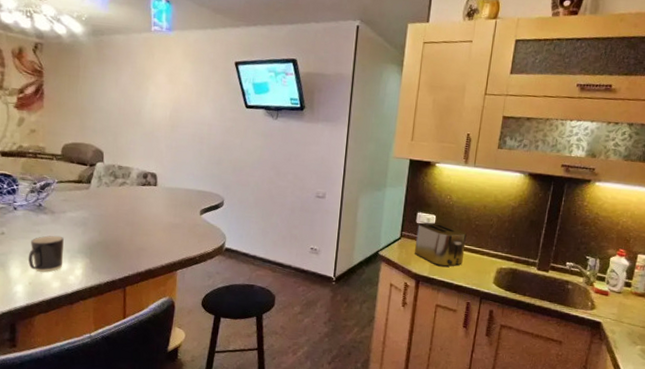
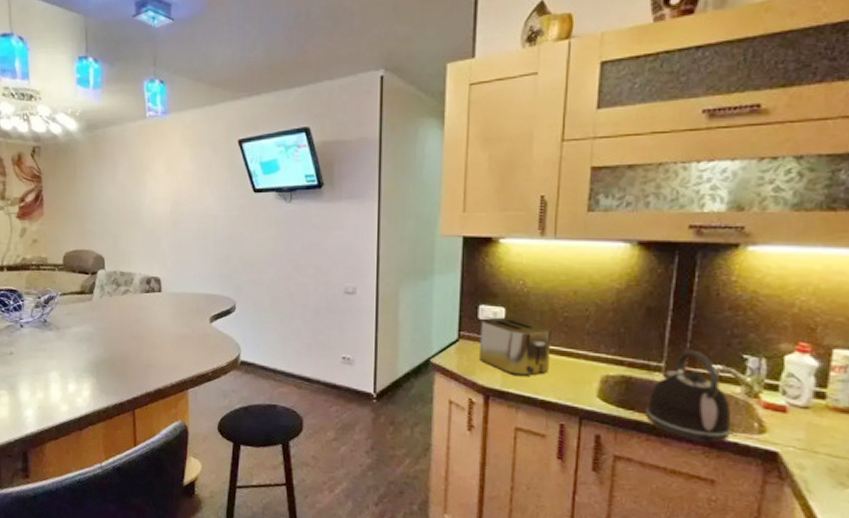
mug: present [28,235,64,272] -> none [36,353,70,395]
kettle: none [523,251,576,316] -> present [645,349,731,443]

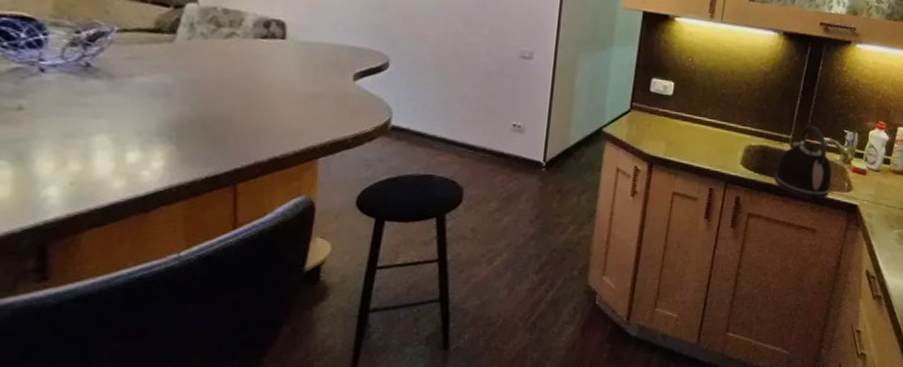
toaster: present [480,317,552,377] -> none [648,90,711,146]

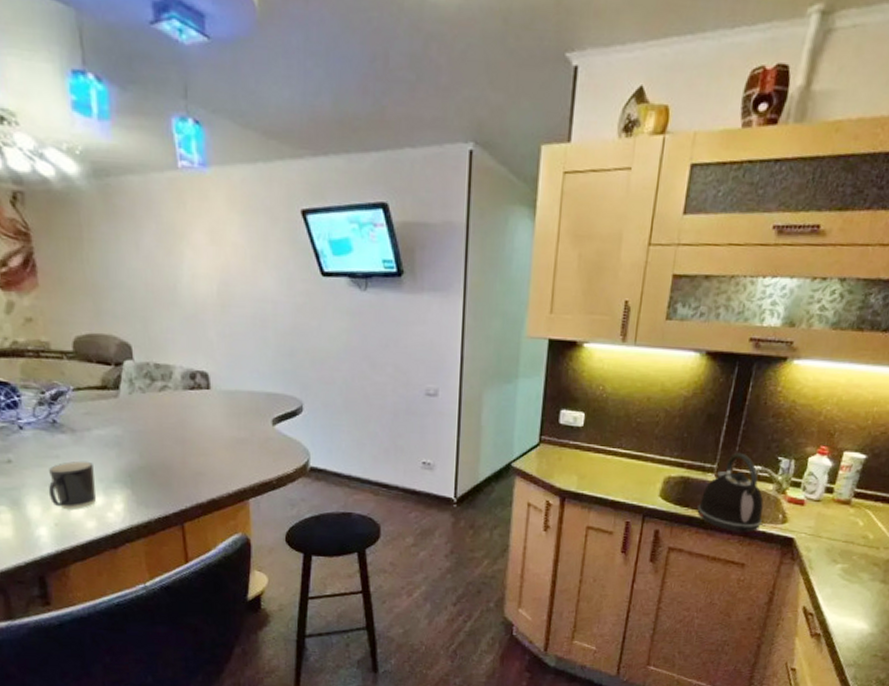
mug: none [67,110,131,166] -> present [48,461,97,509]

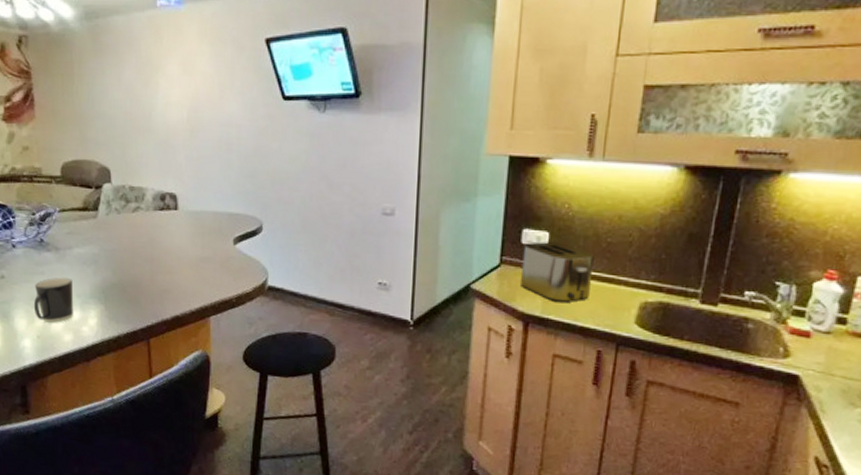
toaster: none [558,422,625,479] -> present [521,242,595,303]
kettle: present [697,452,764,533] -> none [680,276,760,367]

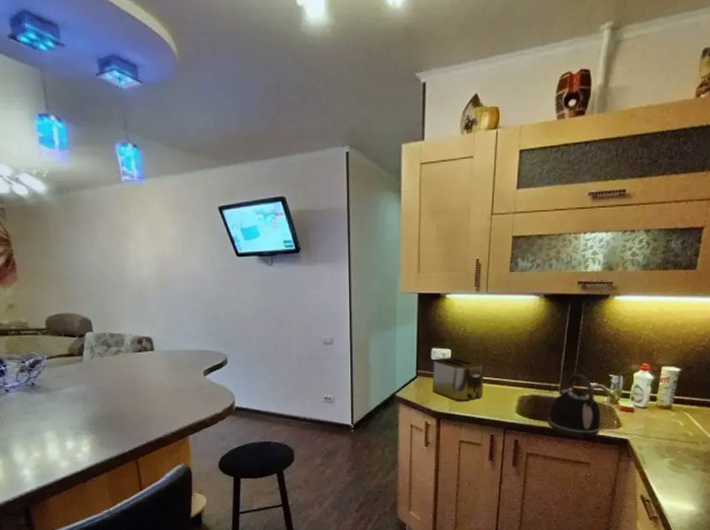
mug: present [33,277,74,323] -> none [30,414,68,453]
kettle: none [680,276,760,367] -> present [547,373,601,437]

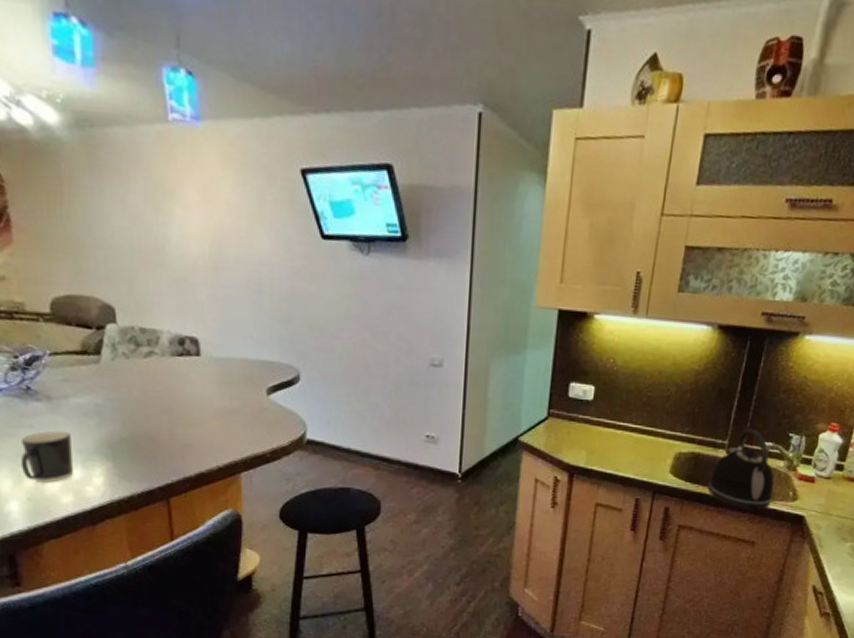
mug: none [30,414,68,453] -> present [20,430,75,483]
toaster: present [433,357,485,402] -> none [567,395,636,454]

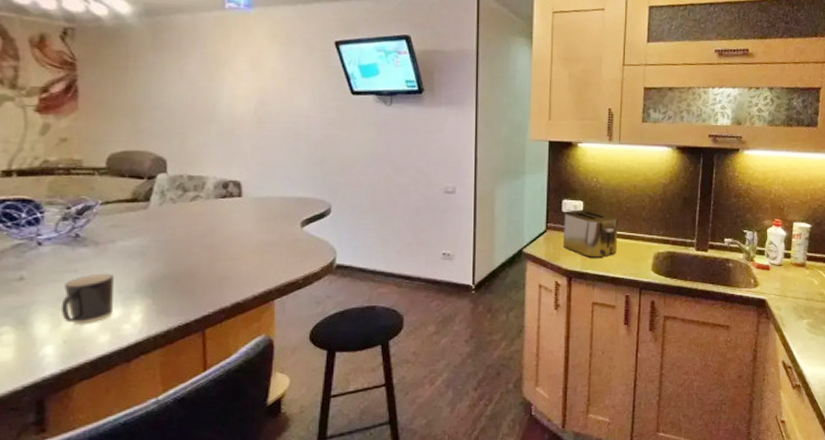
toaster: none [567,395,636,454] -> present [564,209,618,259]
kettle: present [708,428,774,510] -> none [684,228,738,298]

